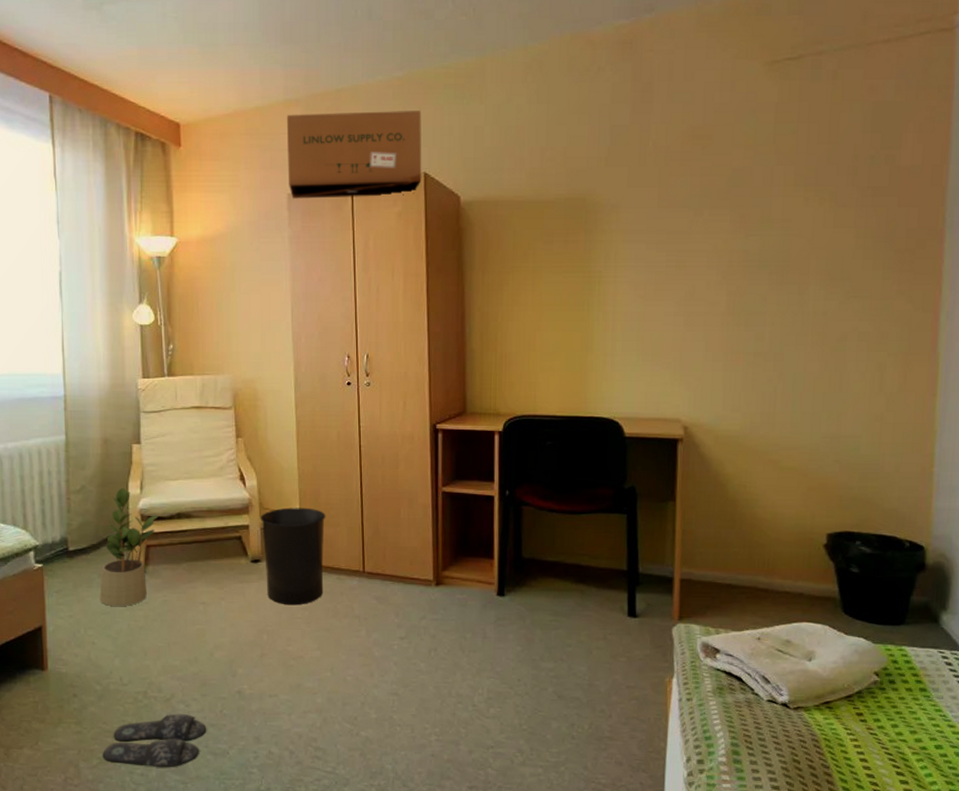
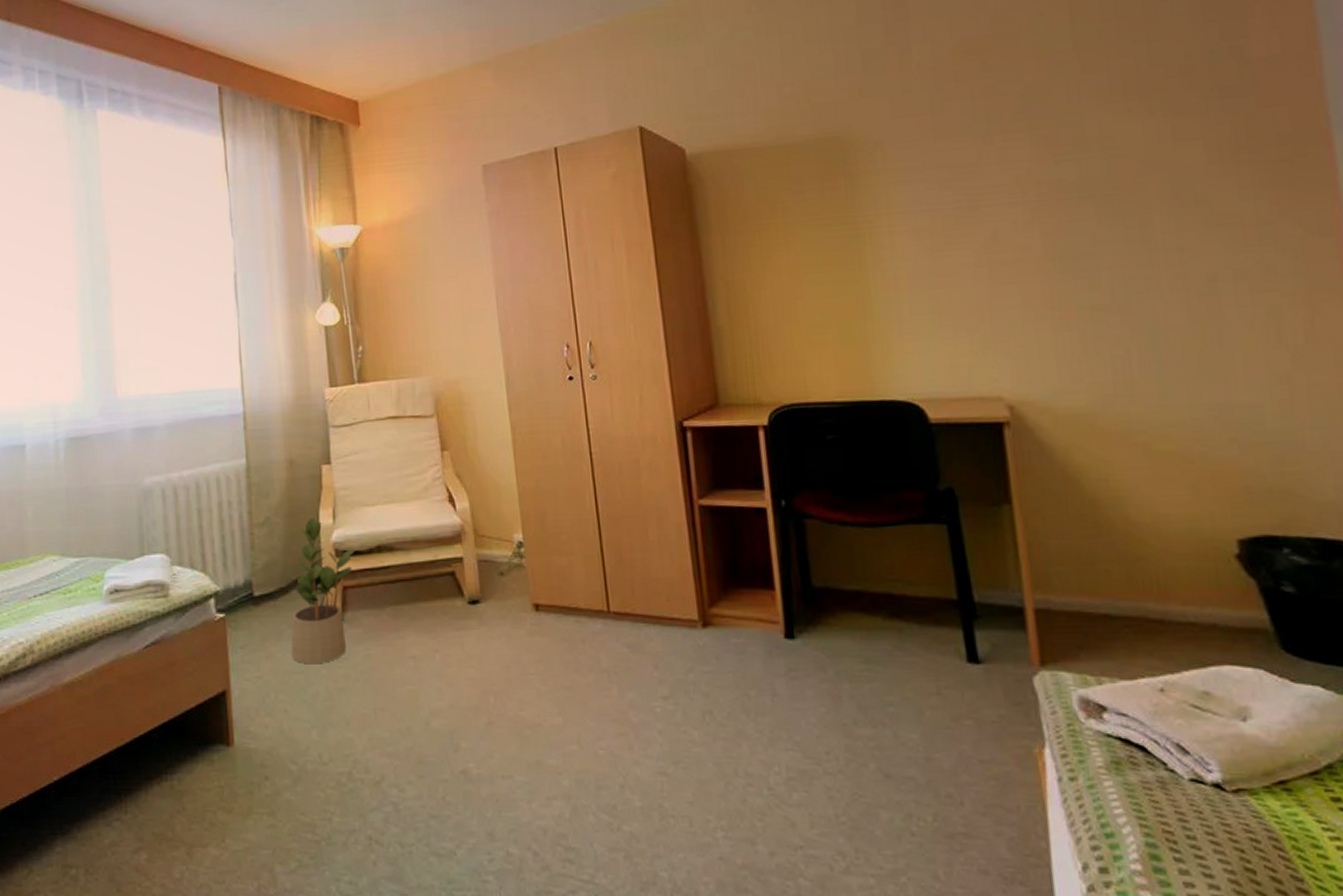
slippers: present [102,714,206,768] -> none [301,802,426,874]
waste bin: present [260,507,326,605] -> none [475,532,560,658]
box: present [286,111,422,199] -> none [475,58,637,170]

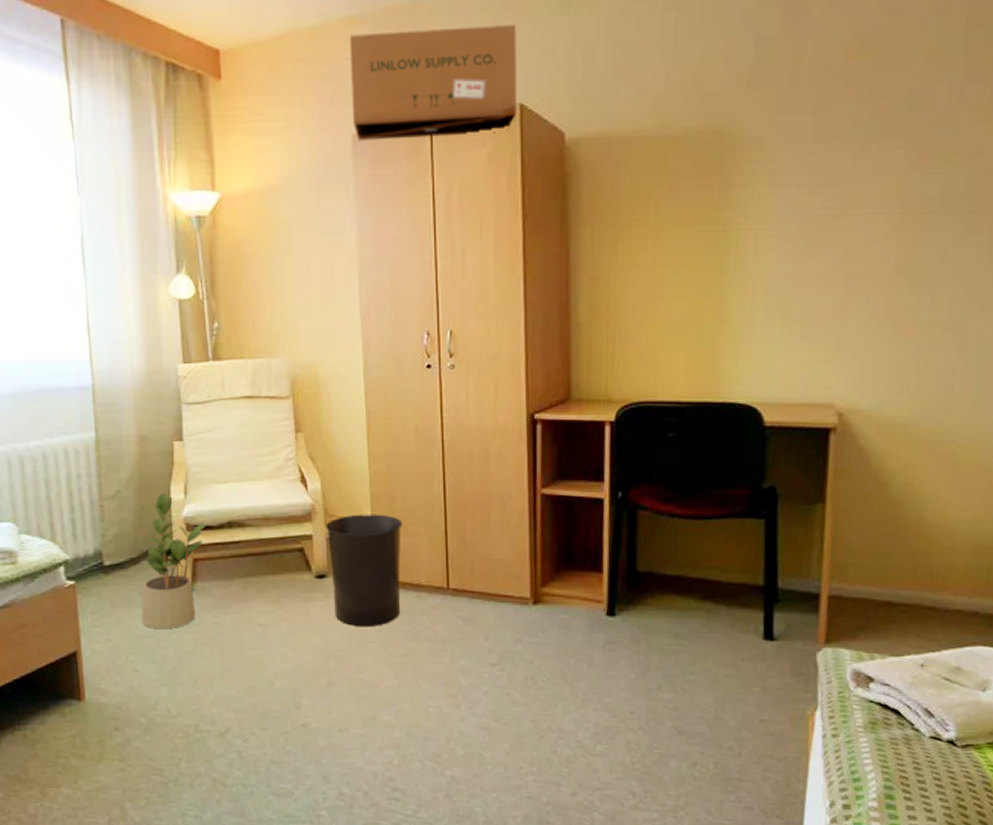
box: none [475,58,637,170] -> present [349,25,518,141]
waste bin: none [475,532,560,658] -> present [324,514,403,627]

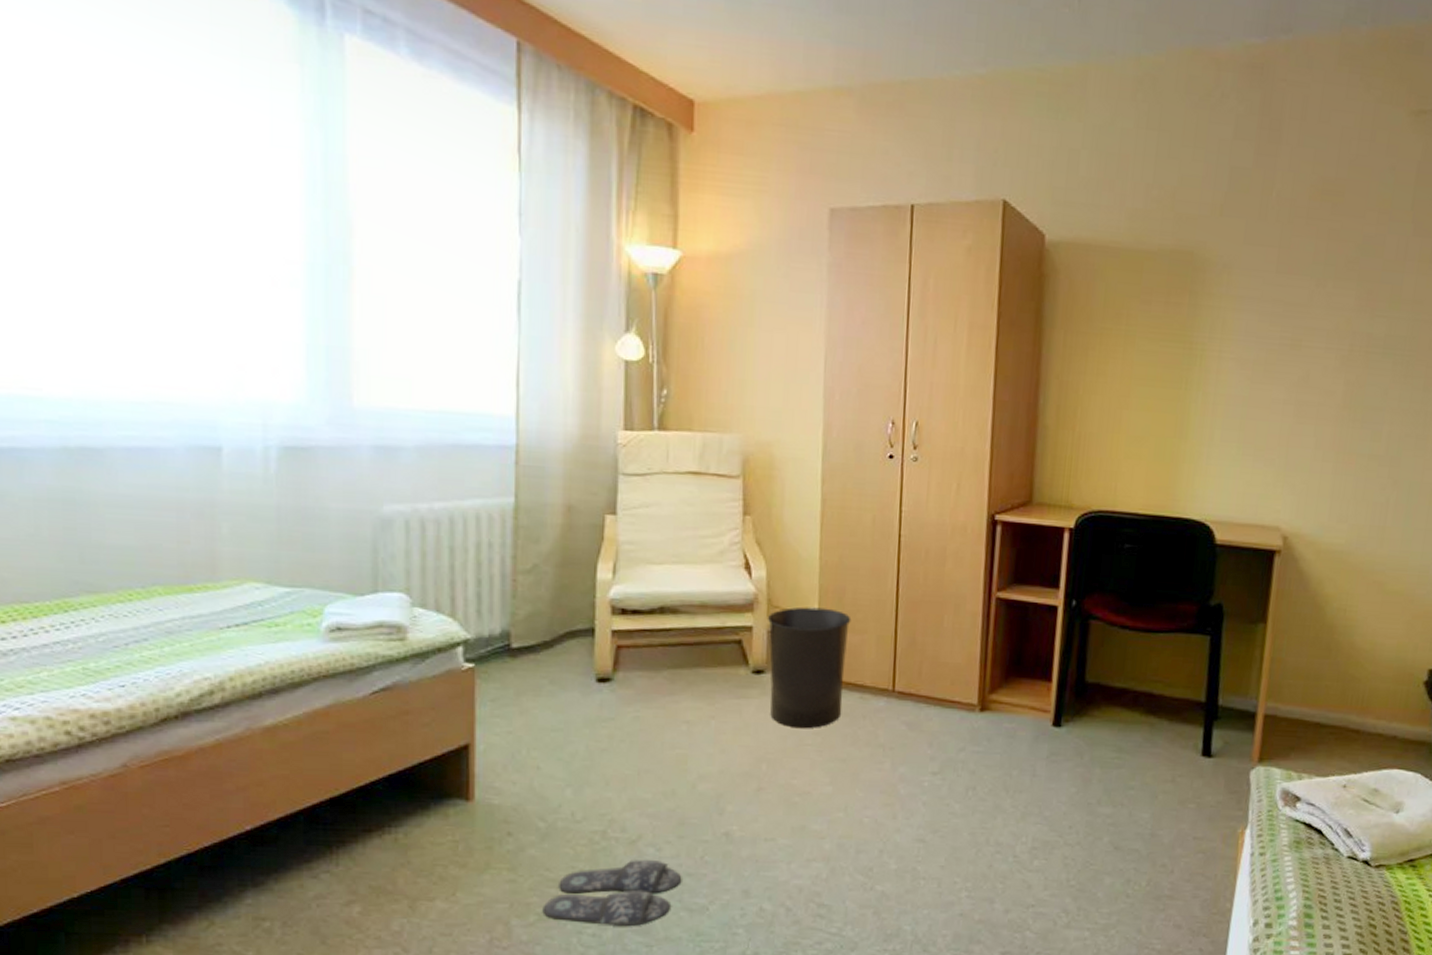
potted plant: present [141,493,206,630] -> none [550,571,635,723]
slippers: none [150,750,267,809] -> present [542,860,681,927]
box: present [349,25,518,141] -> none [831,105,1006,226]

